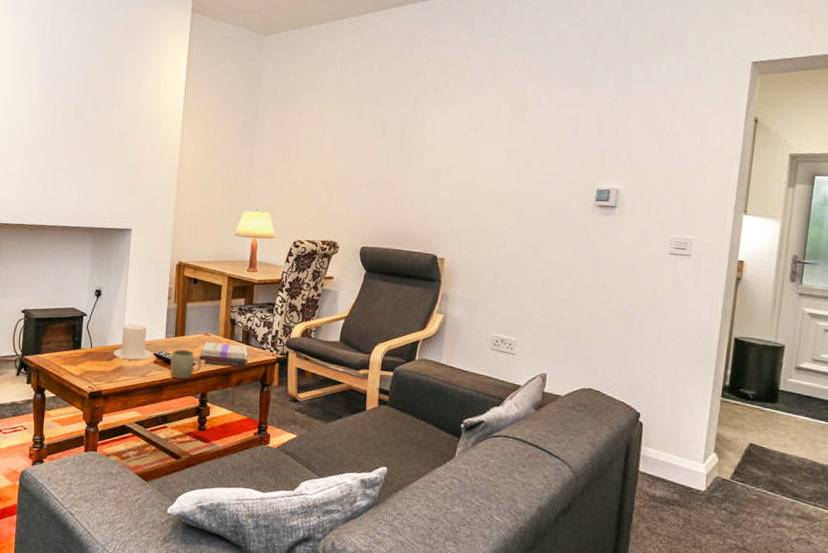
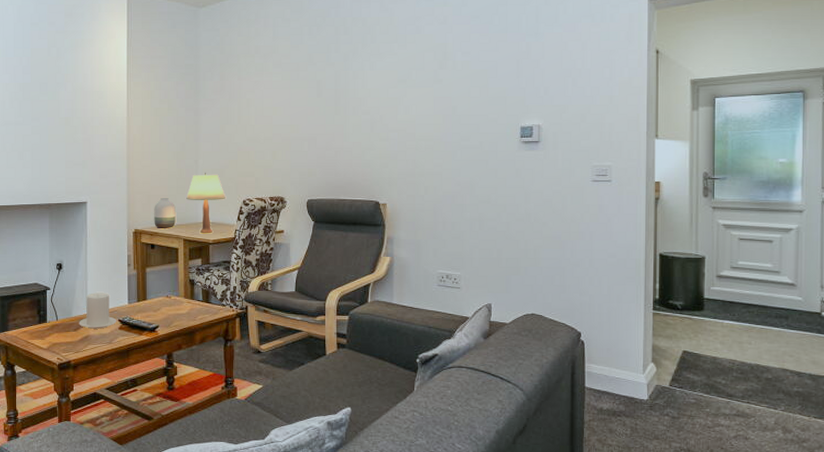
mug: present [170,349,203,379] -> none [135,313,166,343]
vase: none [199,232,223,264] -> present [154,198,176,228]
books: present [200,342,248,367] -> none [163,303,209,326]

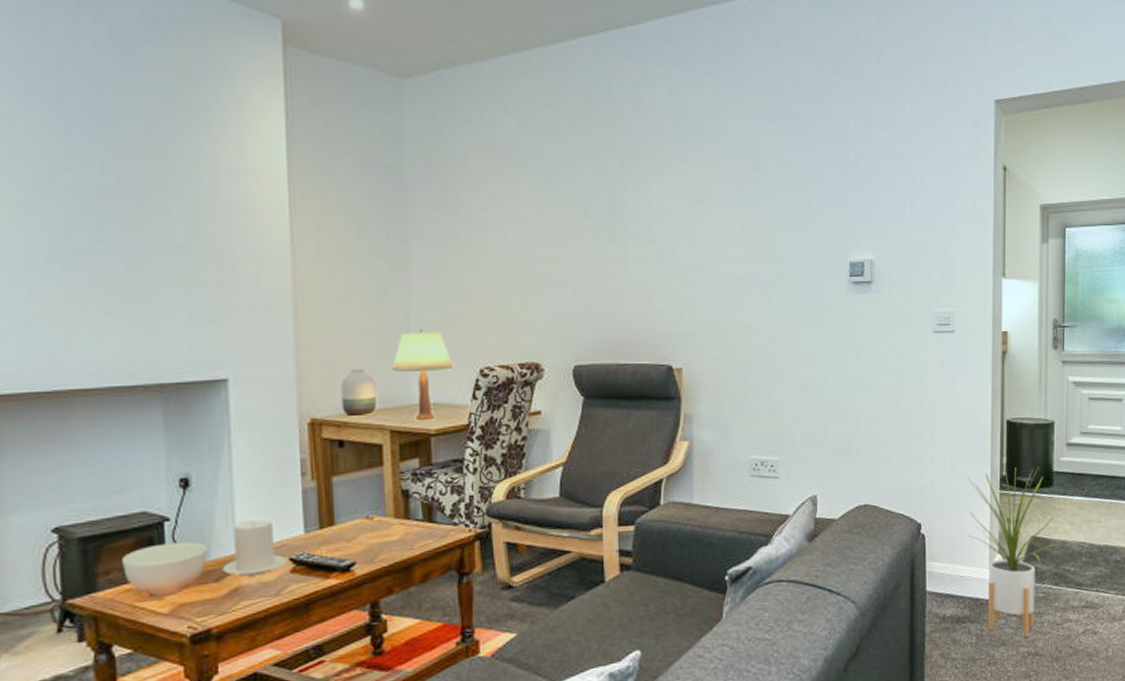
bowl: none [23,304,70,337] -> present [122,541,207,596]
house plant: none [622,292,713,435] -> present [967,466,1062,637]

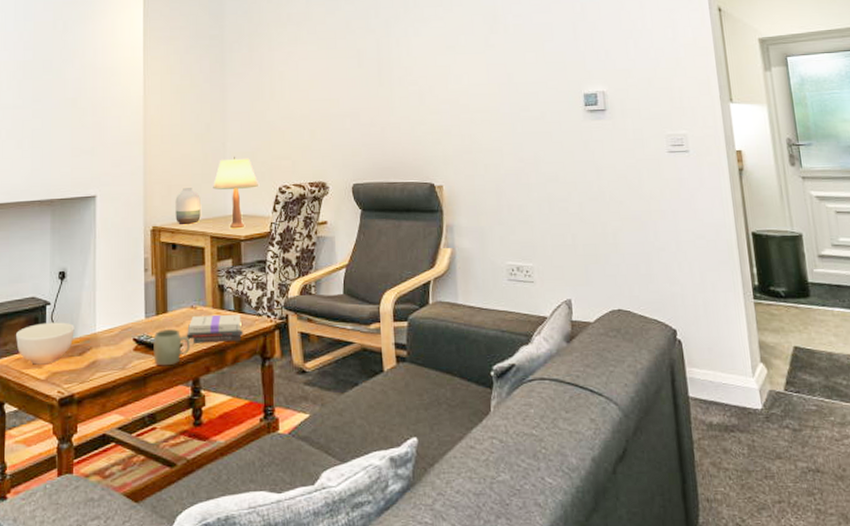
candle: present [222,518,287,576] -> none [85,305,131,352]
mug: none [317,545,367,589] -> present [153,329,191,366]
books: none [361,523,434,561] -> present [187,314,243,343]
house plant: present [967,466,1062,637] -> none [718,277,830,452]

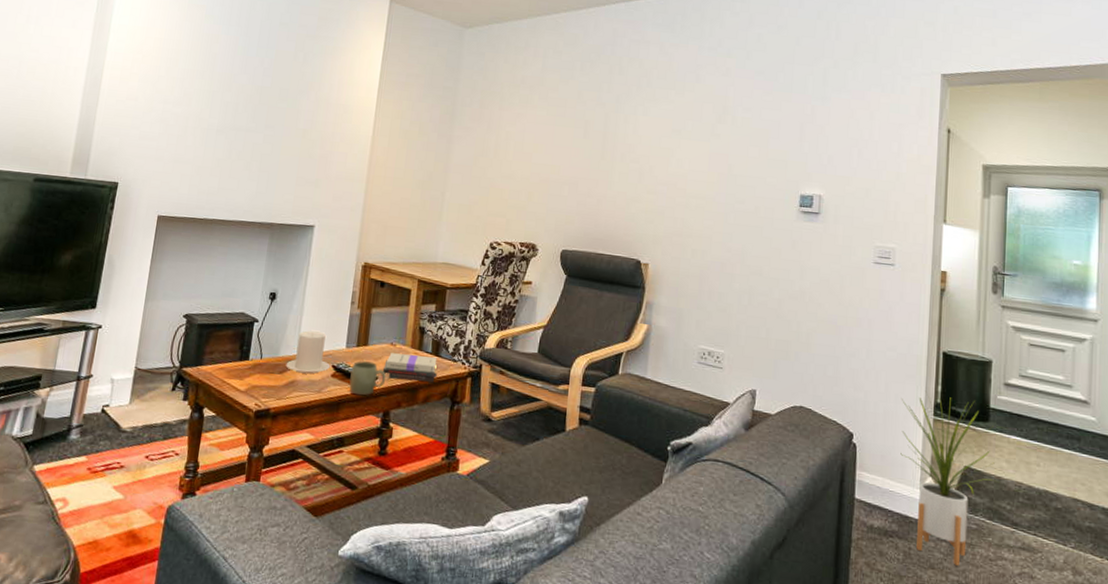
bowl: present [16,322,74,365] -> none [222,338,279,378]
candle: none [85,305,131,352] -> present [286,330,331,374]
vase: present [175,188,201,224] -> none [387,230,414,266]
table lamp: present [213,156,258,229] -> none [427,206,471,277]
house plant: none [718,277,830,452] -> present [900,394,998,566]

